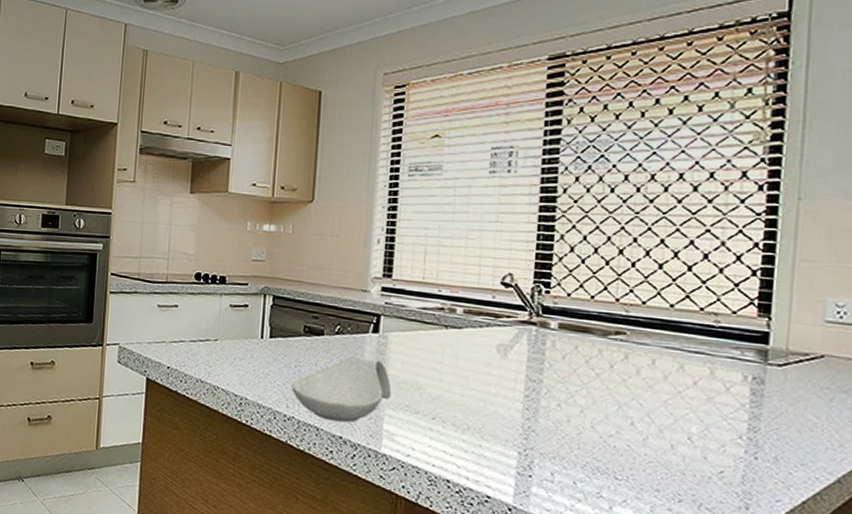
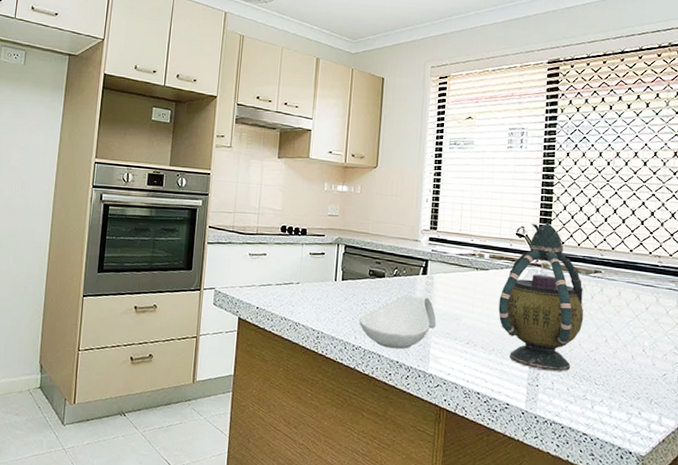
teapot: none [475,269,599,461] -> present [498,223,584,372]

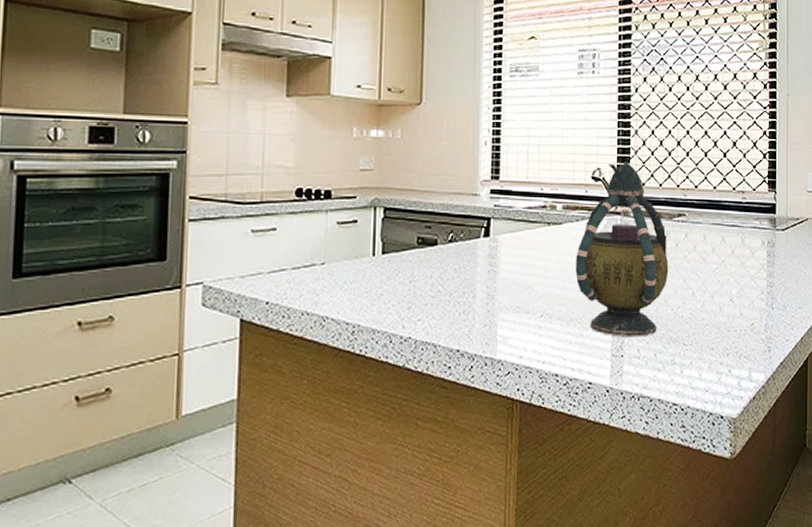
spoon rest: present [359,293,436,350] -> none [407,262,504,335]

